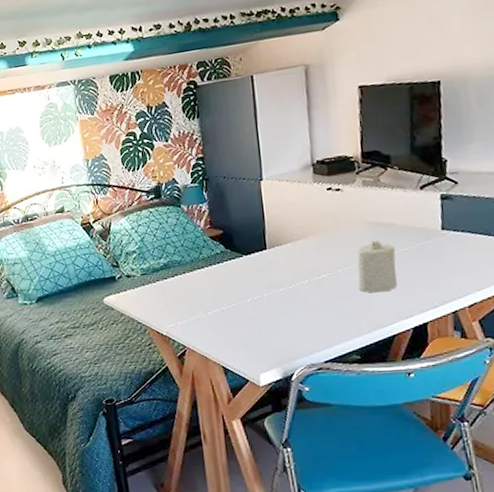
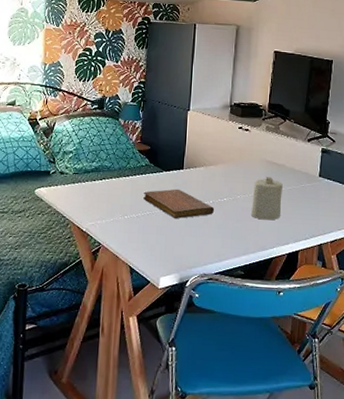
notebook: none [224,272,313,308] -> present [143,189,215,219]

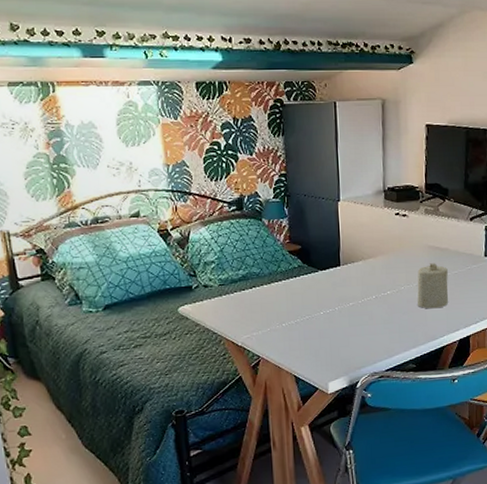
notebook: present [143,189,215,219] -> none [300,287,379,320]

